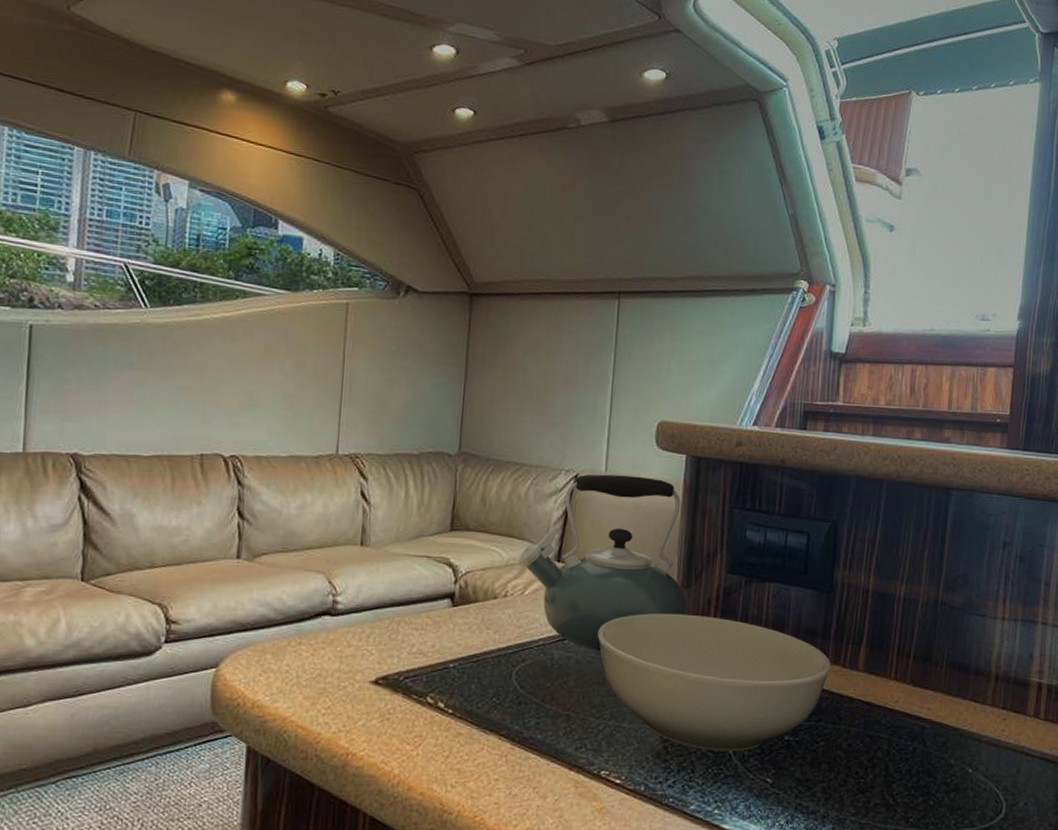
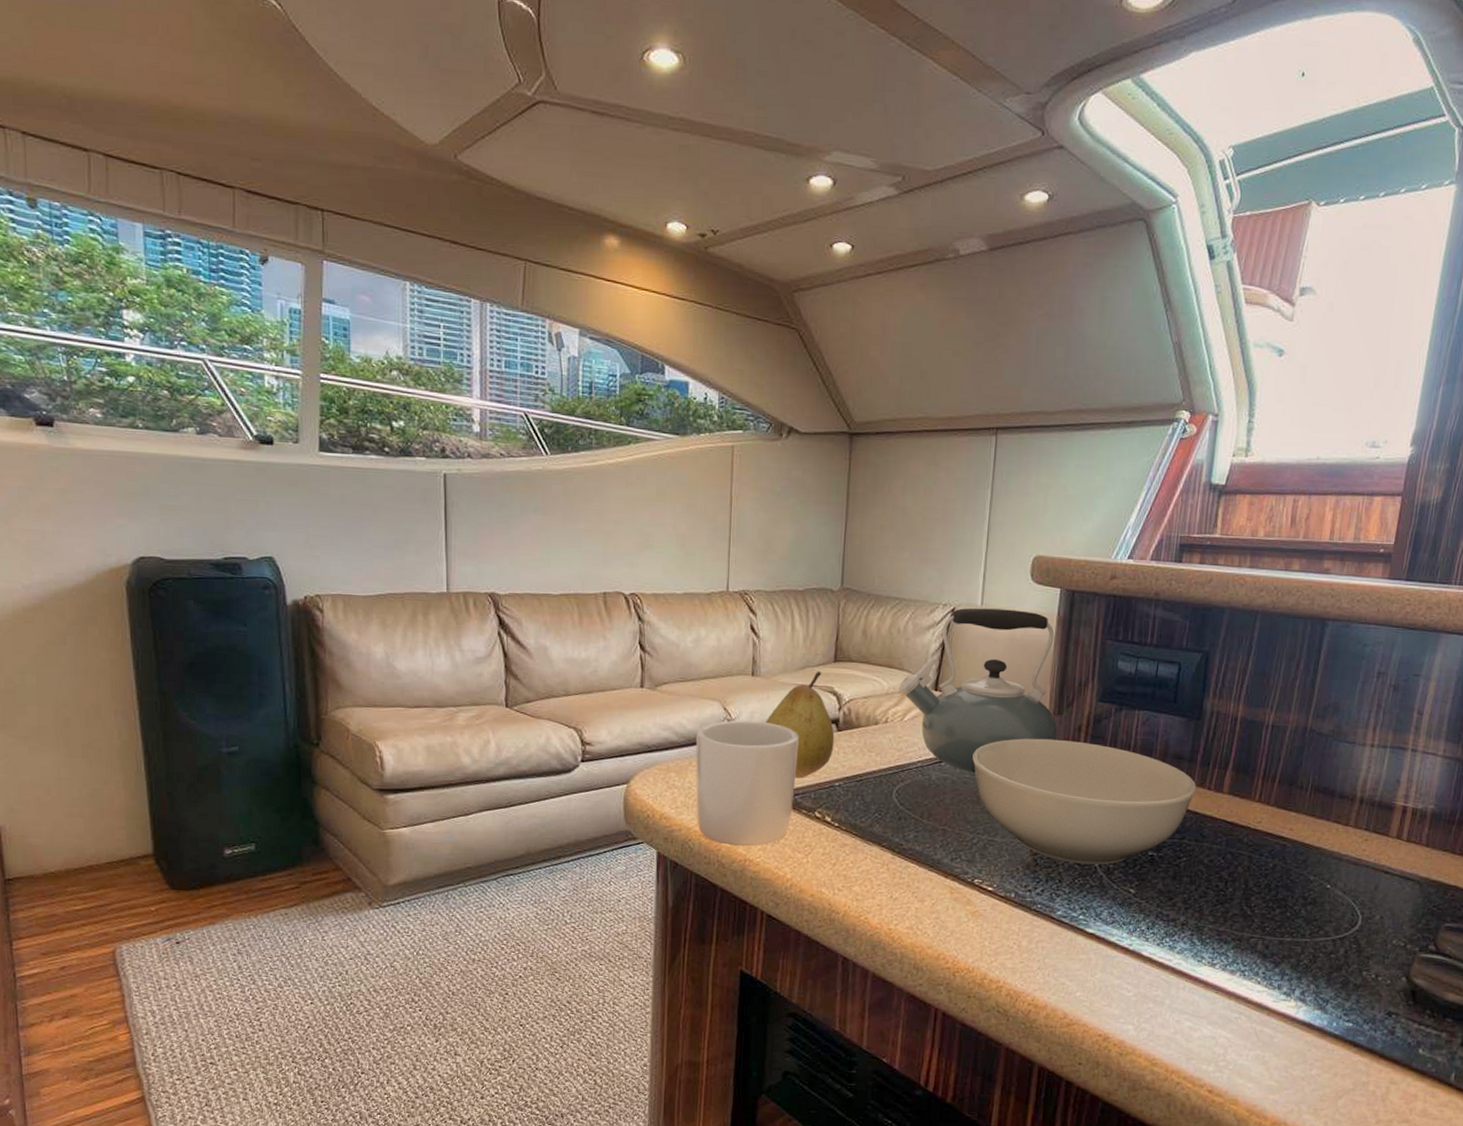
mug: none [293,595,411,739] -> present [695,720,799,847]
fruit: none [374,540,450,659] -> present [766,671,835,778]

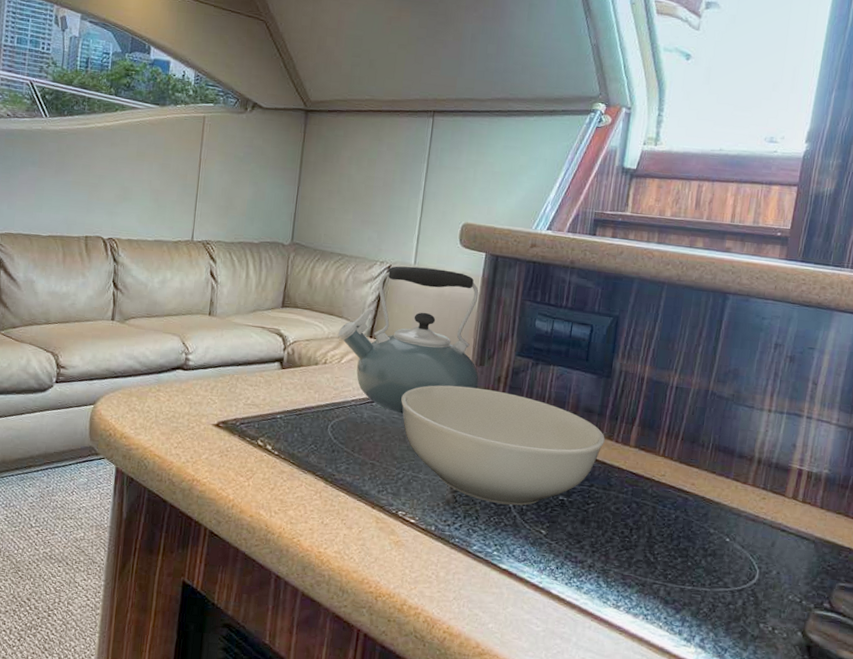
mug: present [695,720,799,847] -> none [152,354,247,468]
fruit: present [766,671,835,778] -> none [218,314,279,409]

